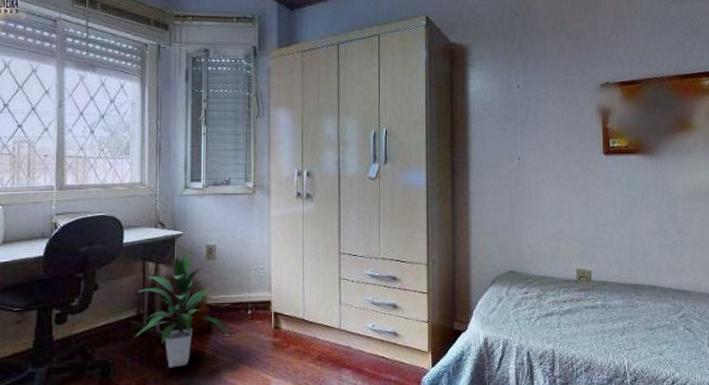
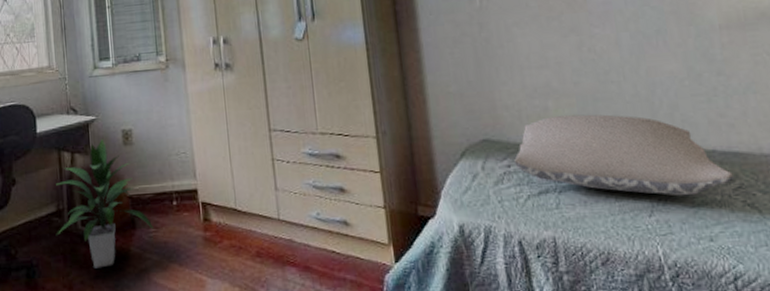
pillow: none [531,256,680,321] -> present [514,114,734,196]

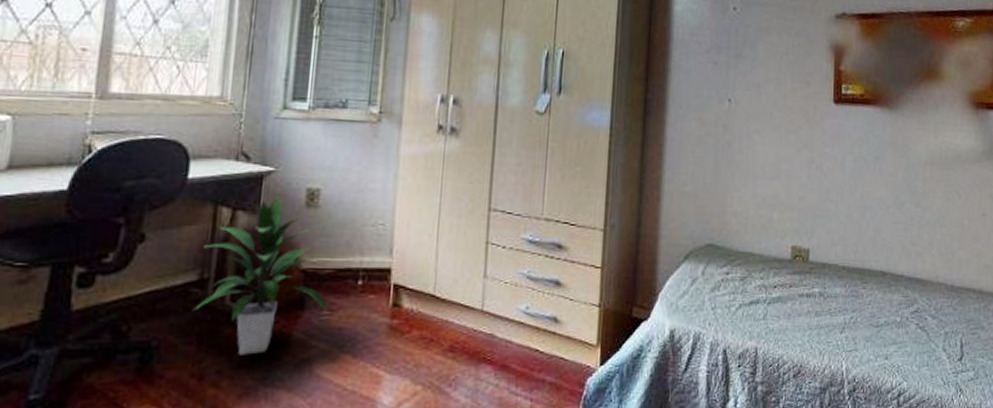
pillow: present [514,114,734,196] -> none [733,228,913,316]

